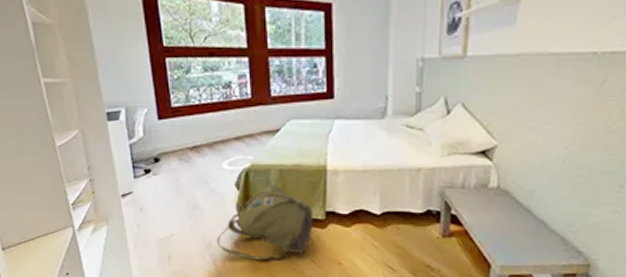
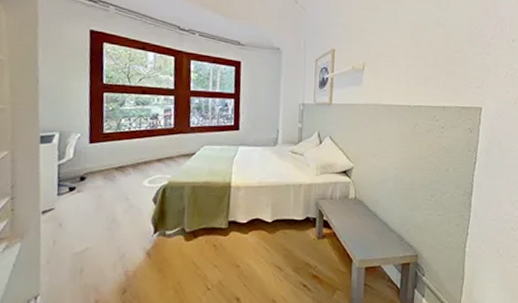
backpack: present [216,183,314,261] -> none [129,198,218,268]

